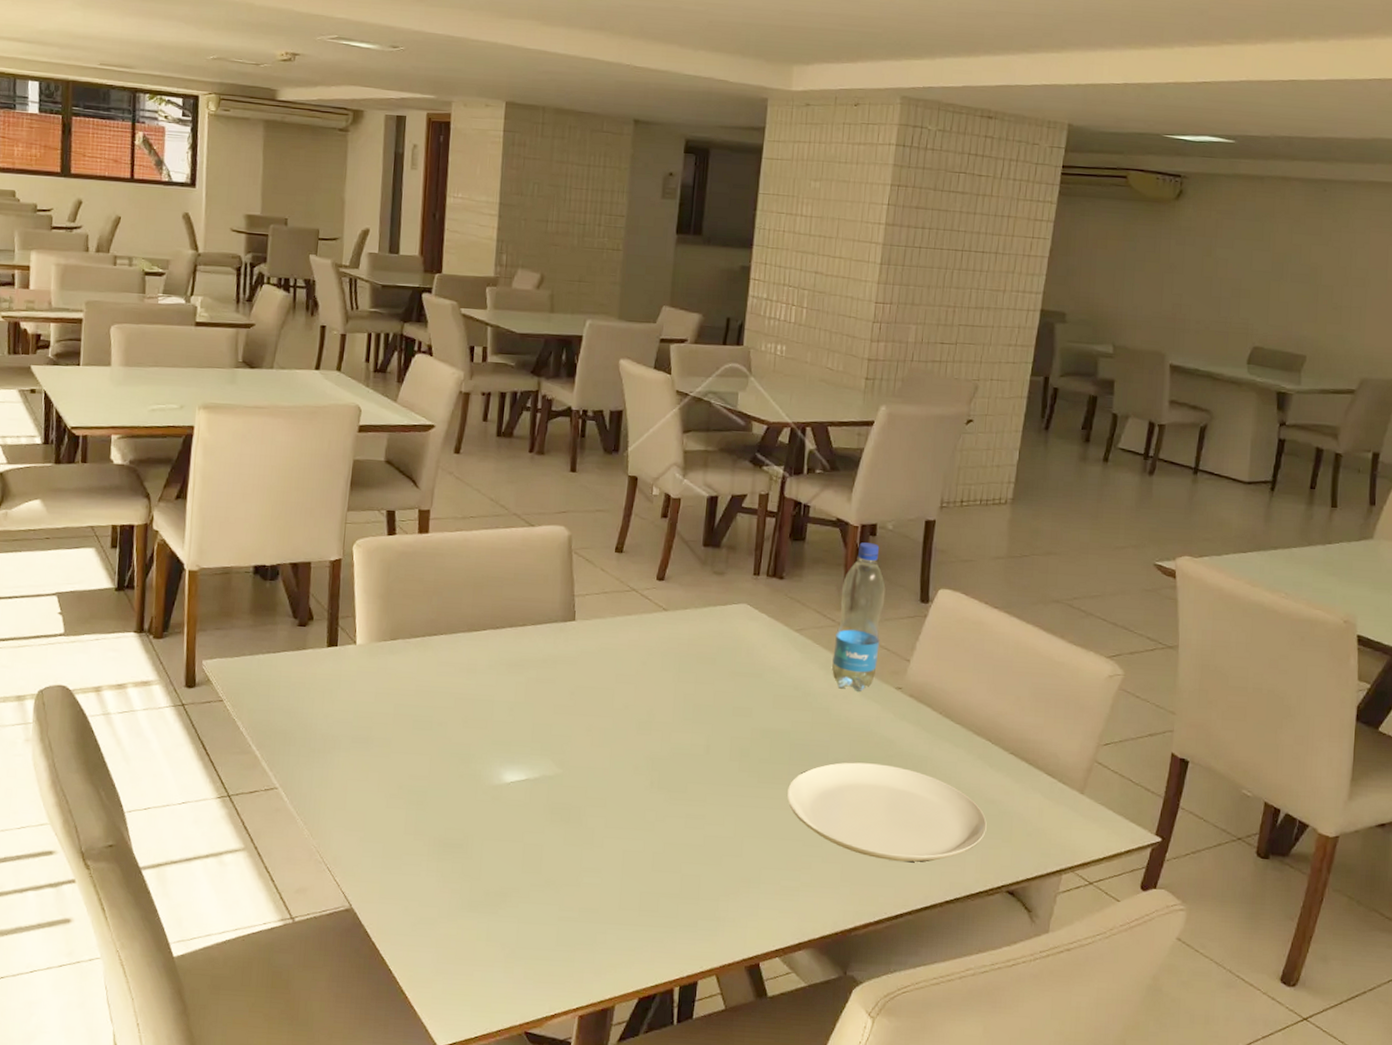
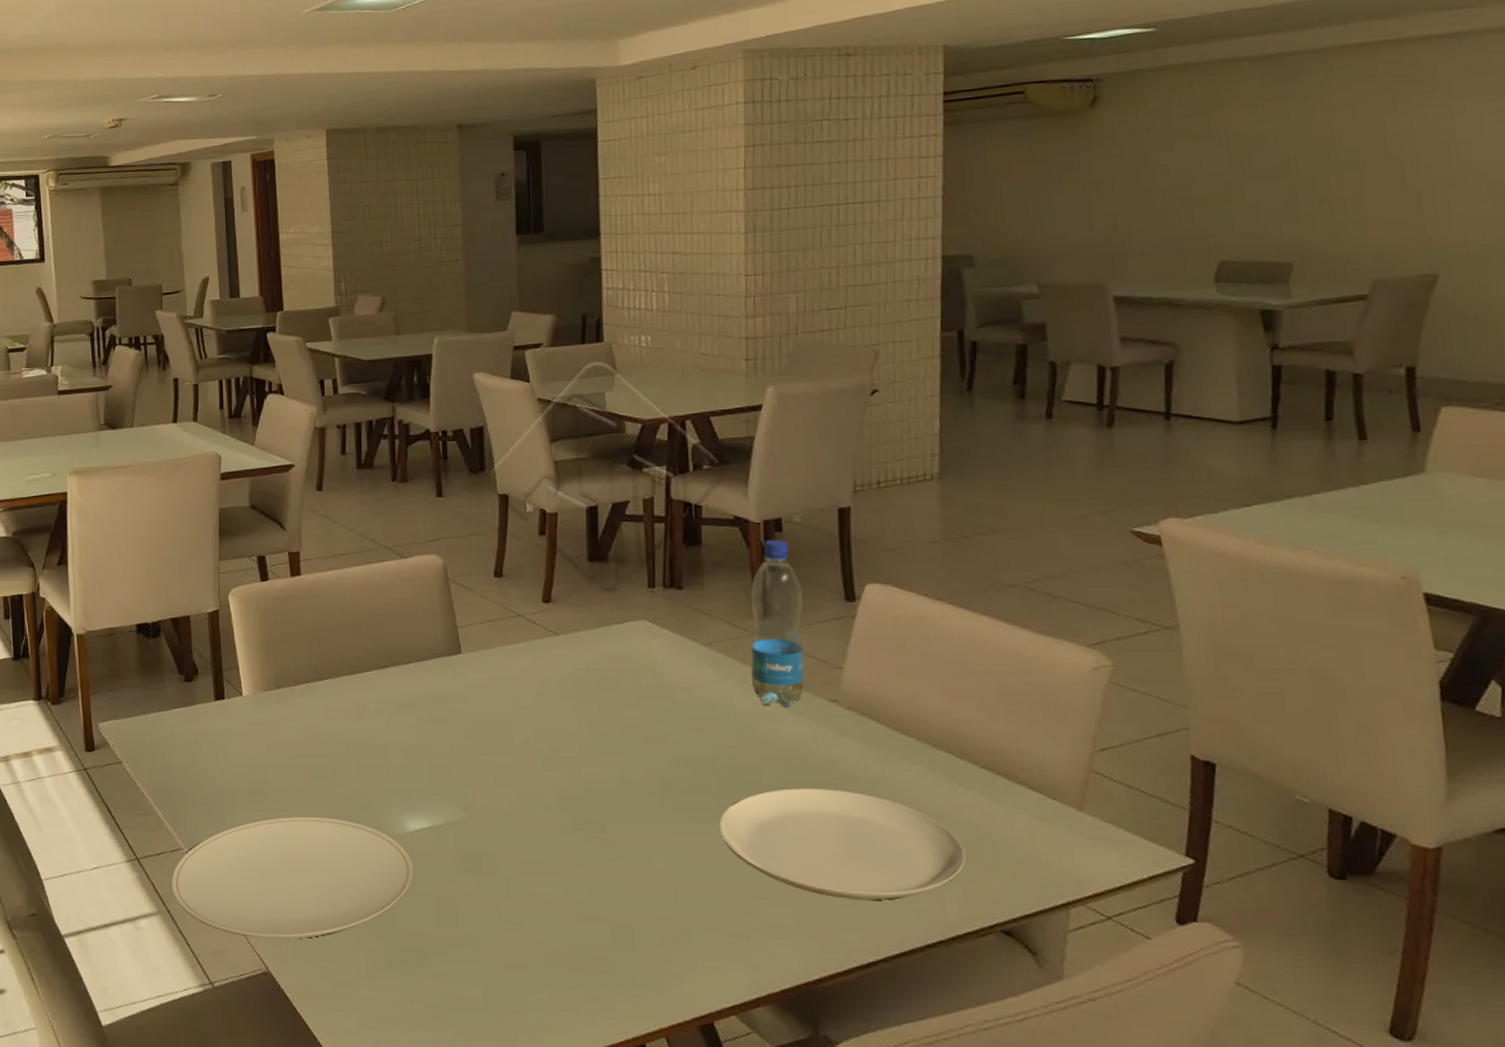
plate: none [261,763,505,879] -> present [171,816,414,939]

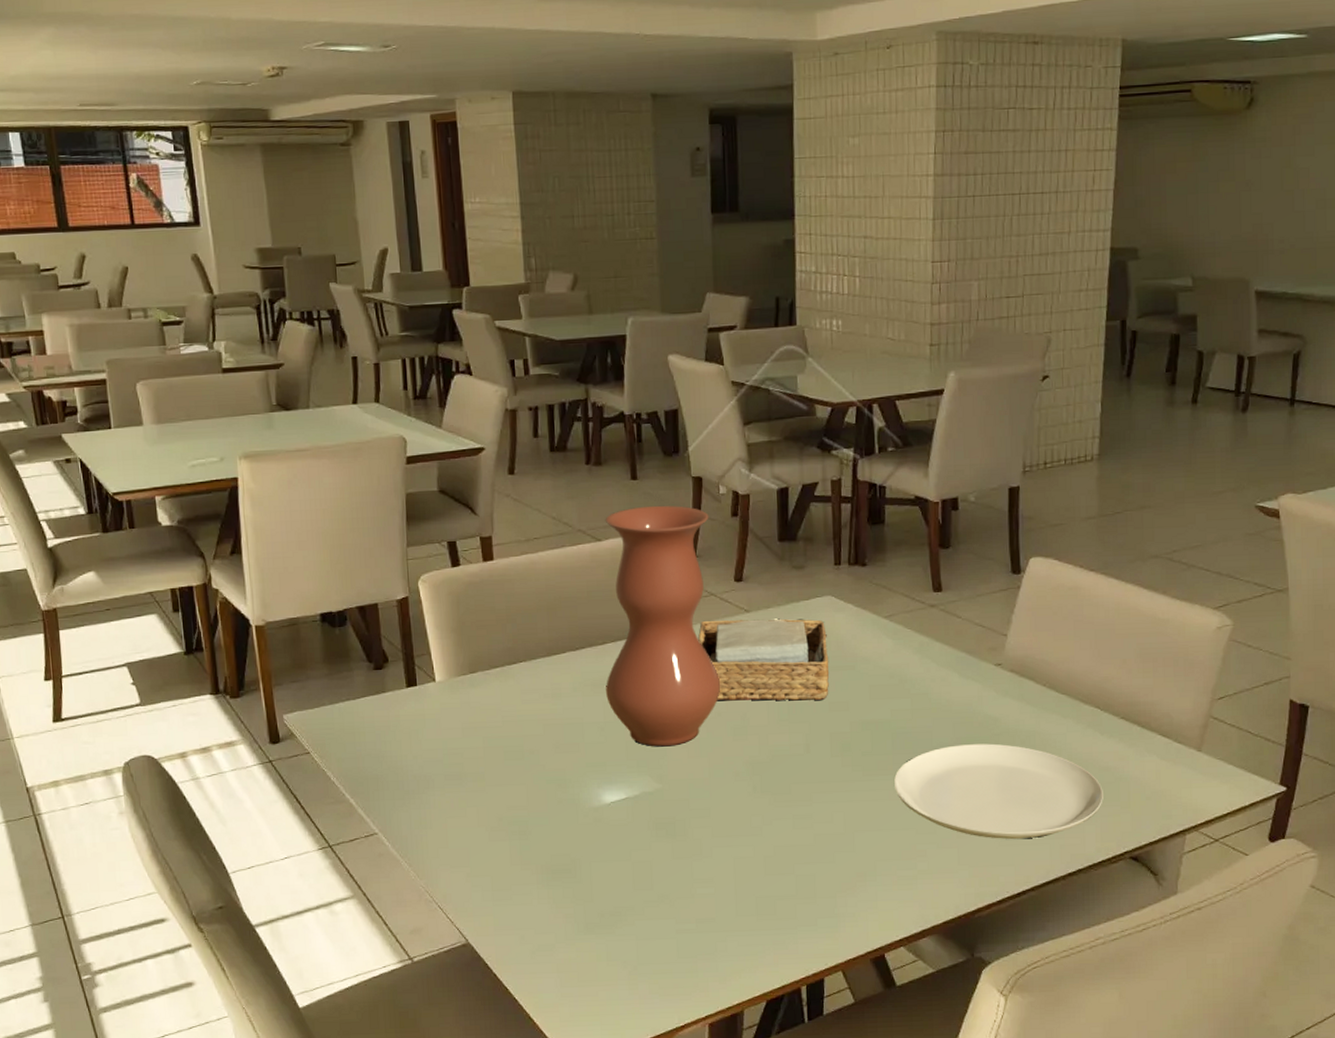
plate: present [171,816,414,939] -> none [366,795,610,913]
vase: none [410,523,529,774] -> present [605,505,721,747]
napkin holder: none [505,642,645,733] -> present [698,619,830,701]
bottle: present [750,540,804,709] -> none [926,518,975,674]

